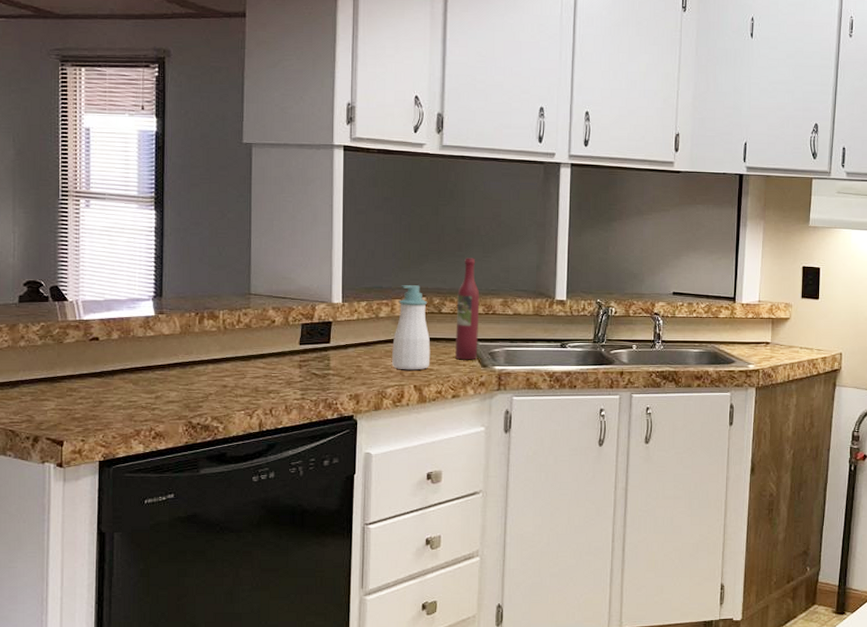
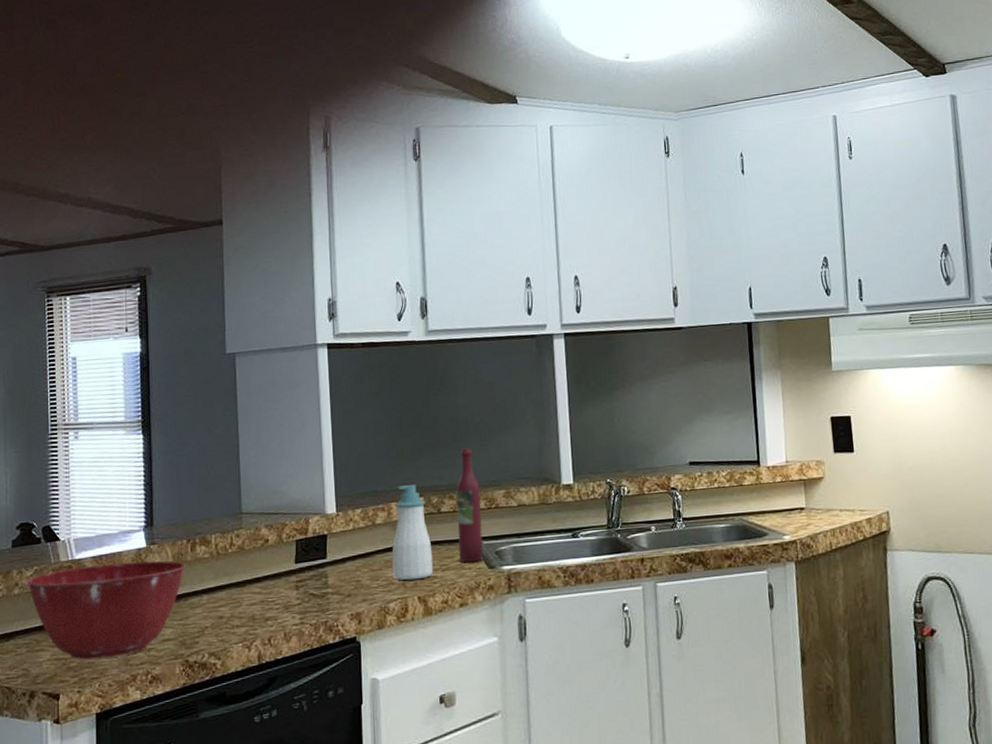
mixing bowl: none [32,327,194,413] -> present [26,561,186,660]

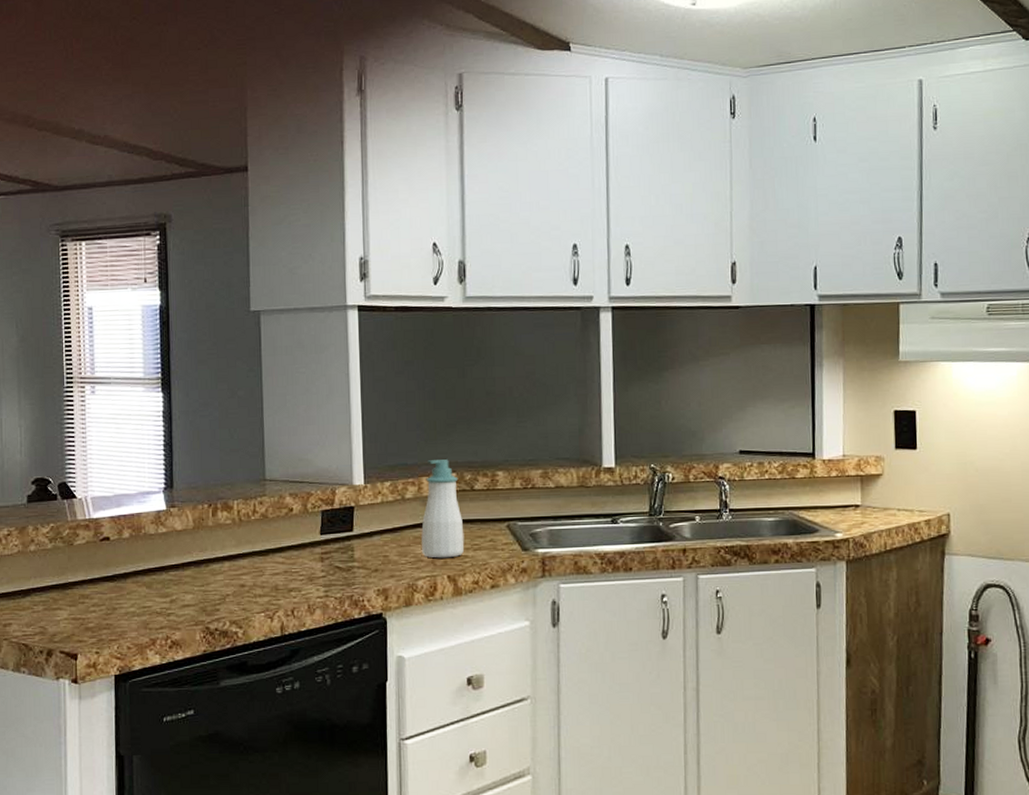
mixing bowl: present [26,561,186,660] -> none [42,524,207,621]
wine bottle: present [456,448,483,563] -> none [491,424,517,544]

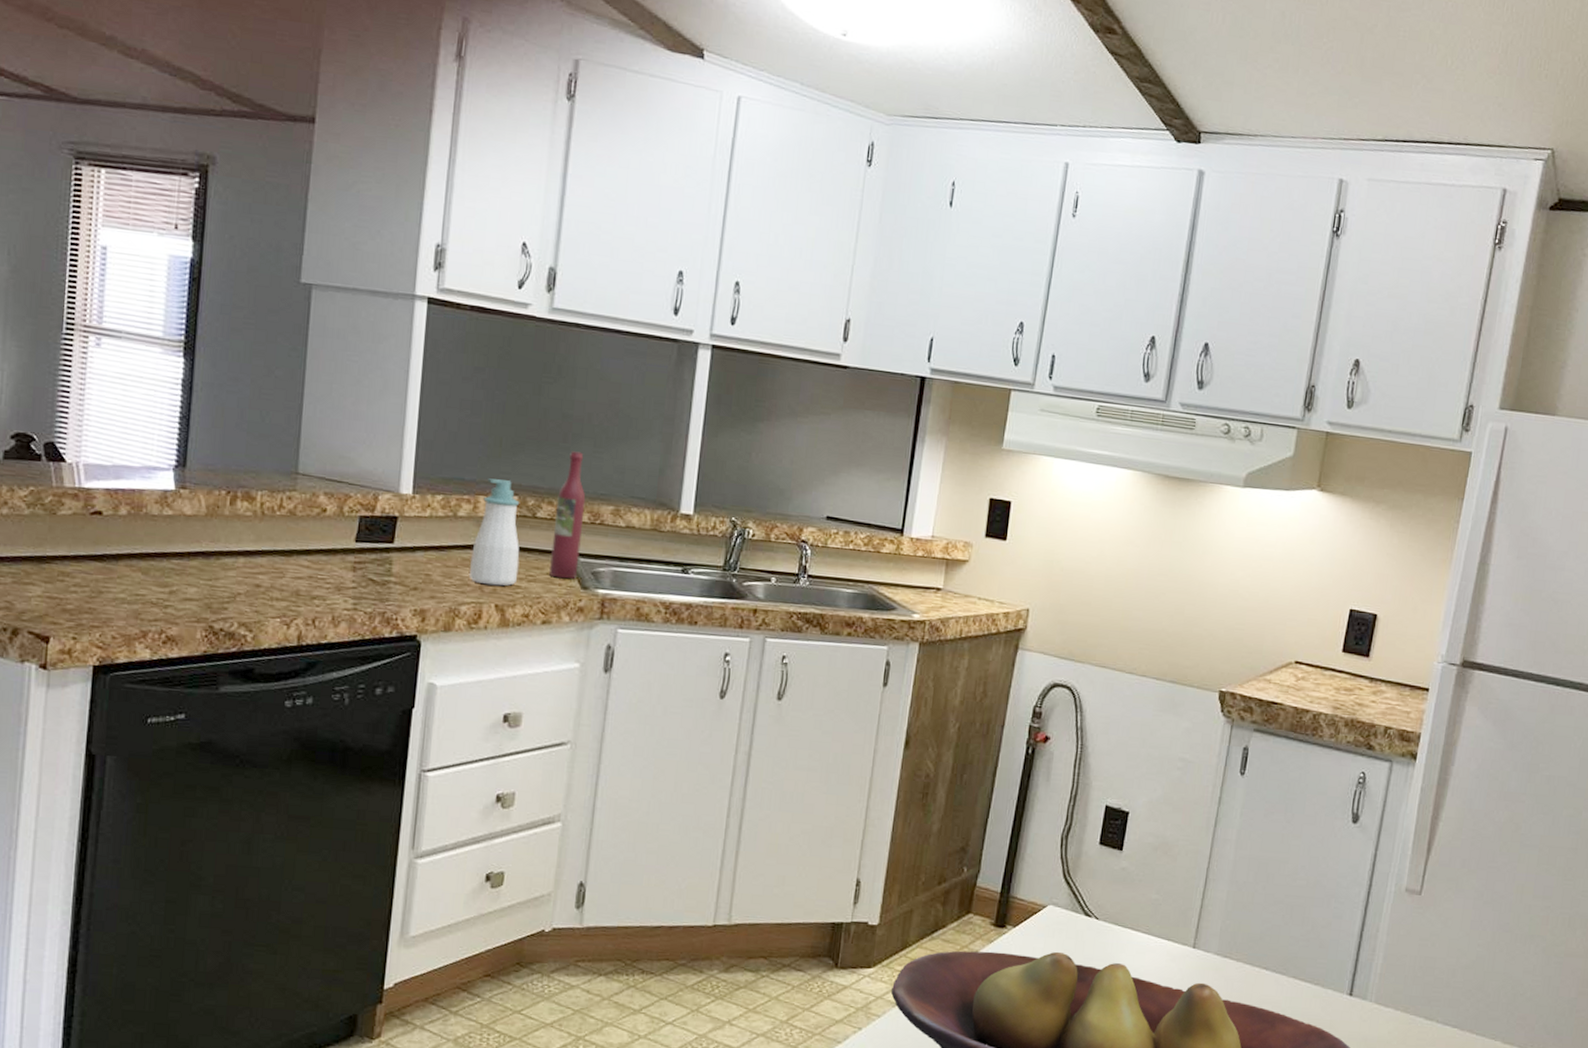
wine bottle: none [491,424,517,544] -> present [549,451,586,579]

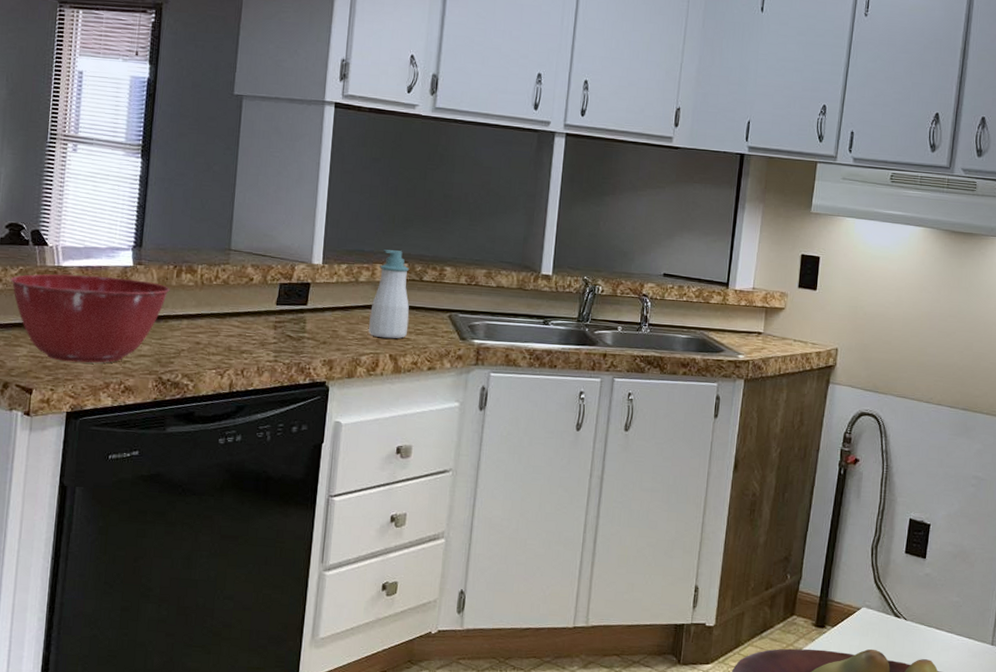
mixing bowl: none [18,496,222,607] -> present [10,274,170,363]
wine bottle: present [549,451,586,579] -> none [434,225,464,332]

